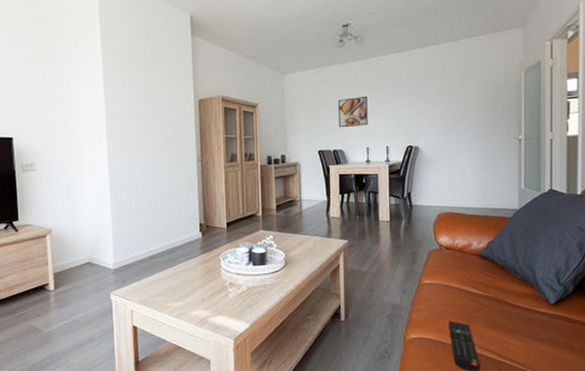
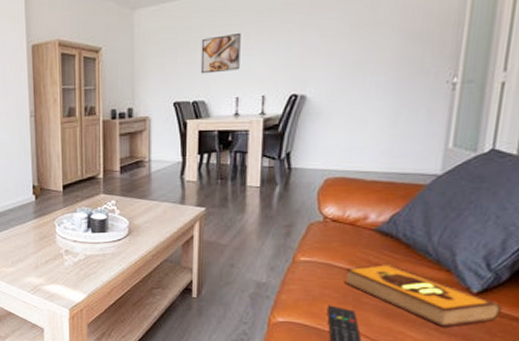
hardback book: none [459,282,573,334] -> present [345,263,503,327]

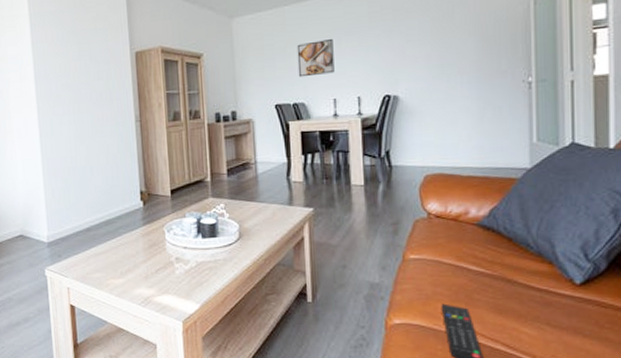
hardback book: present [345,263,503,327] -> none [454,258,606,321]

